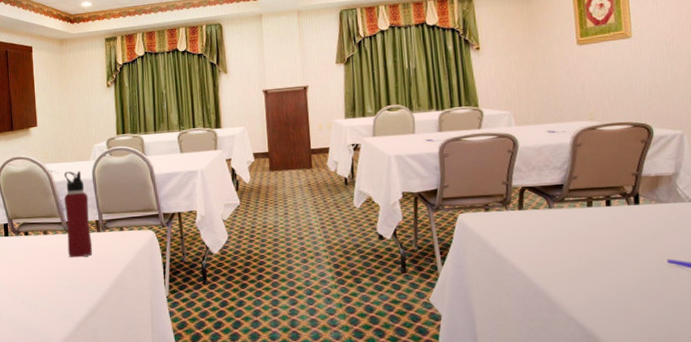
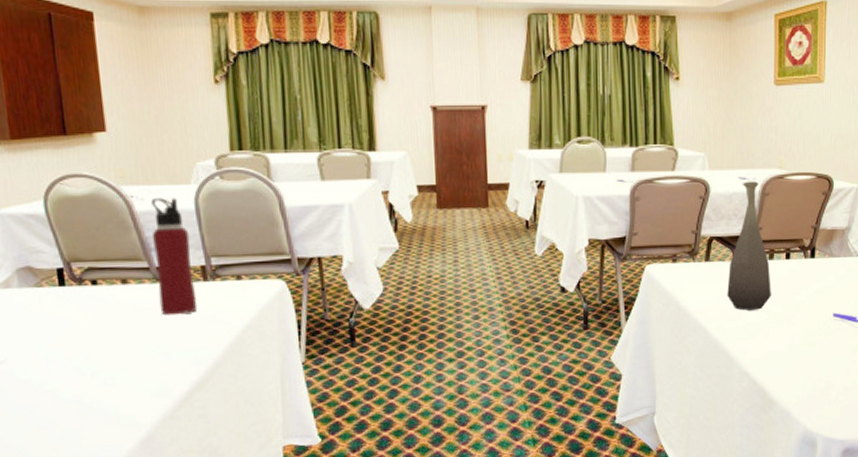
bottle: none [544,133,593,256] -> present [727,181,771,311]

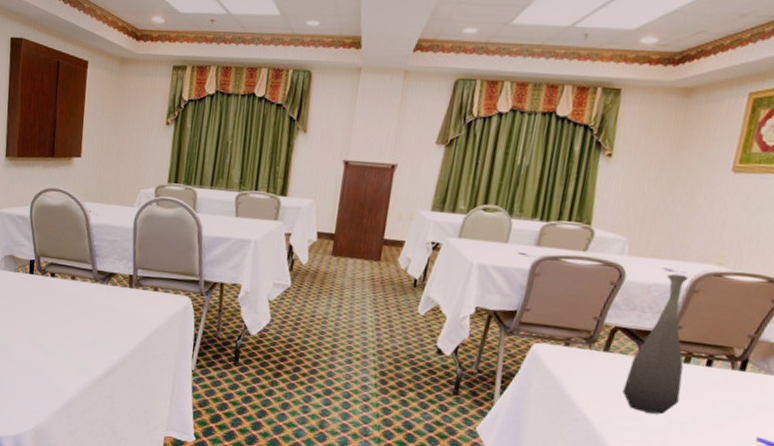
water bottle: present [151,198,198,316] -> none [94,215,126,312]

